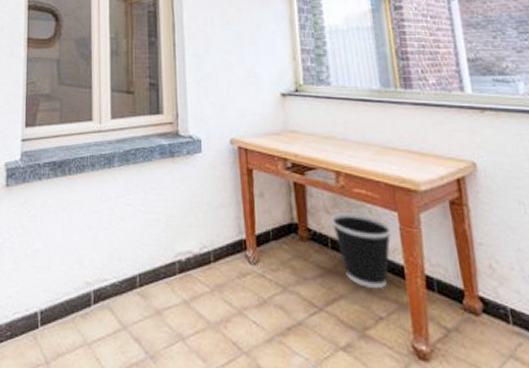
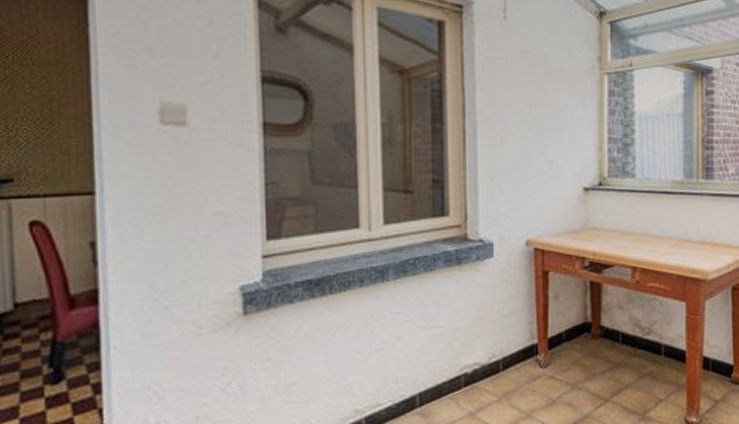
wastebasket: present [331,213,391,289] -> none [624,306,678,375]

